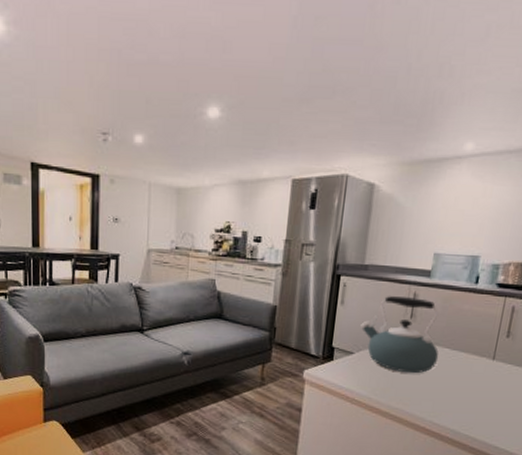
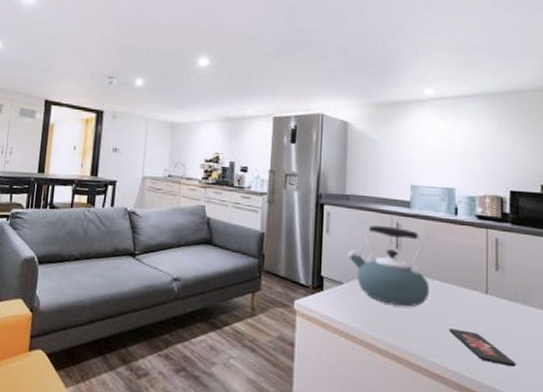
smartphone: none [451,392,509,424] -> present [449,328,516,368]

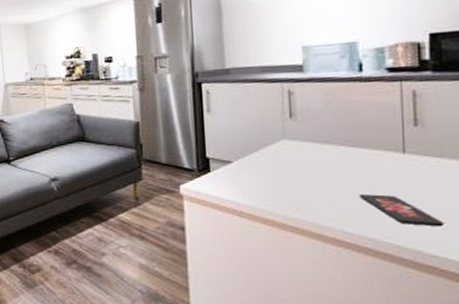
kettle: present [347,225,430,307] -> none [234,95,334,178]

